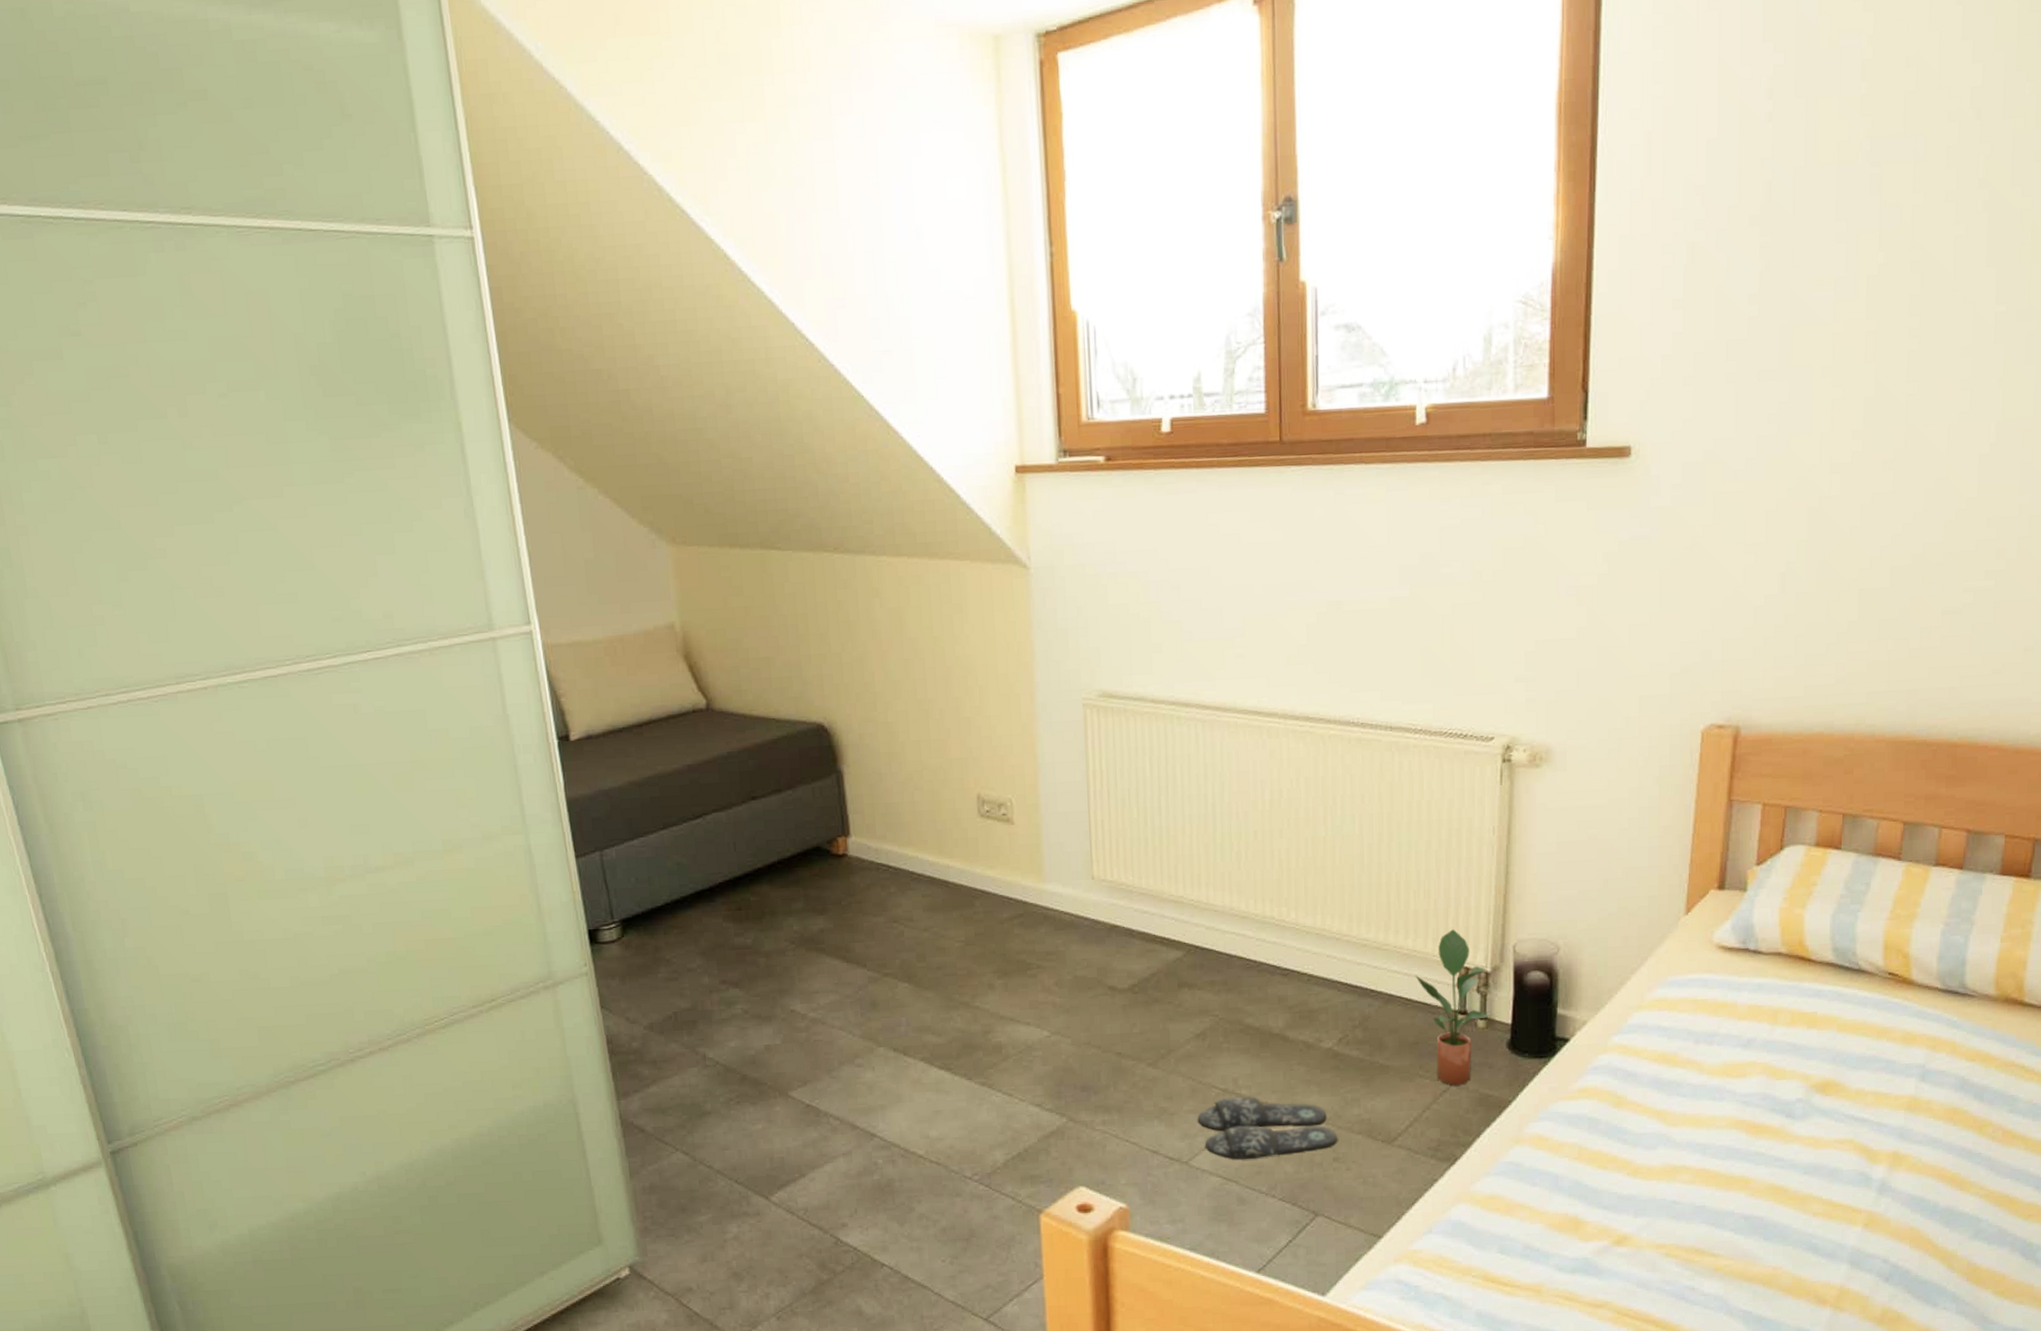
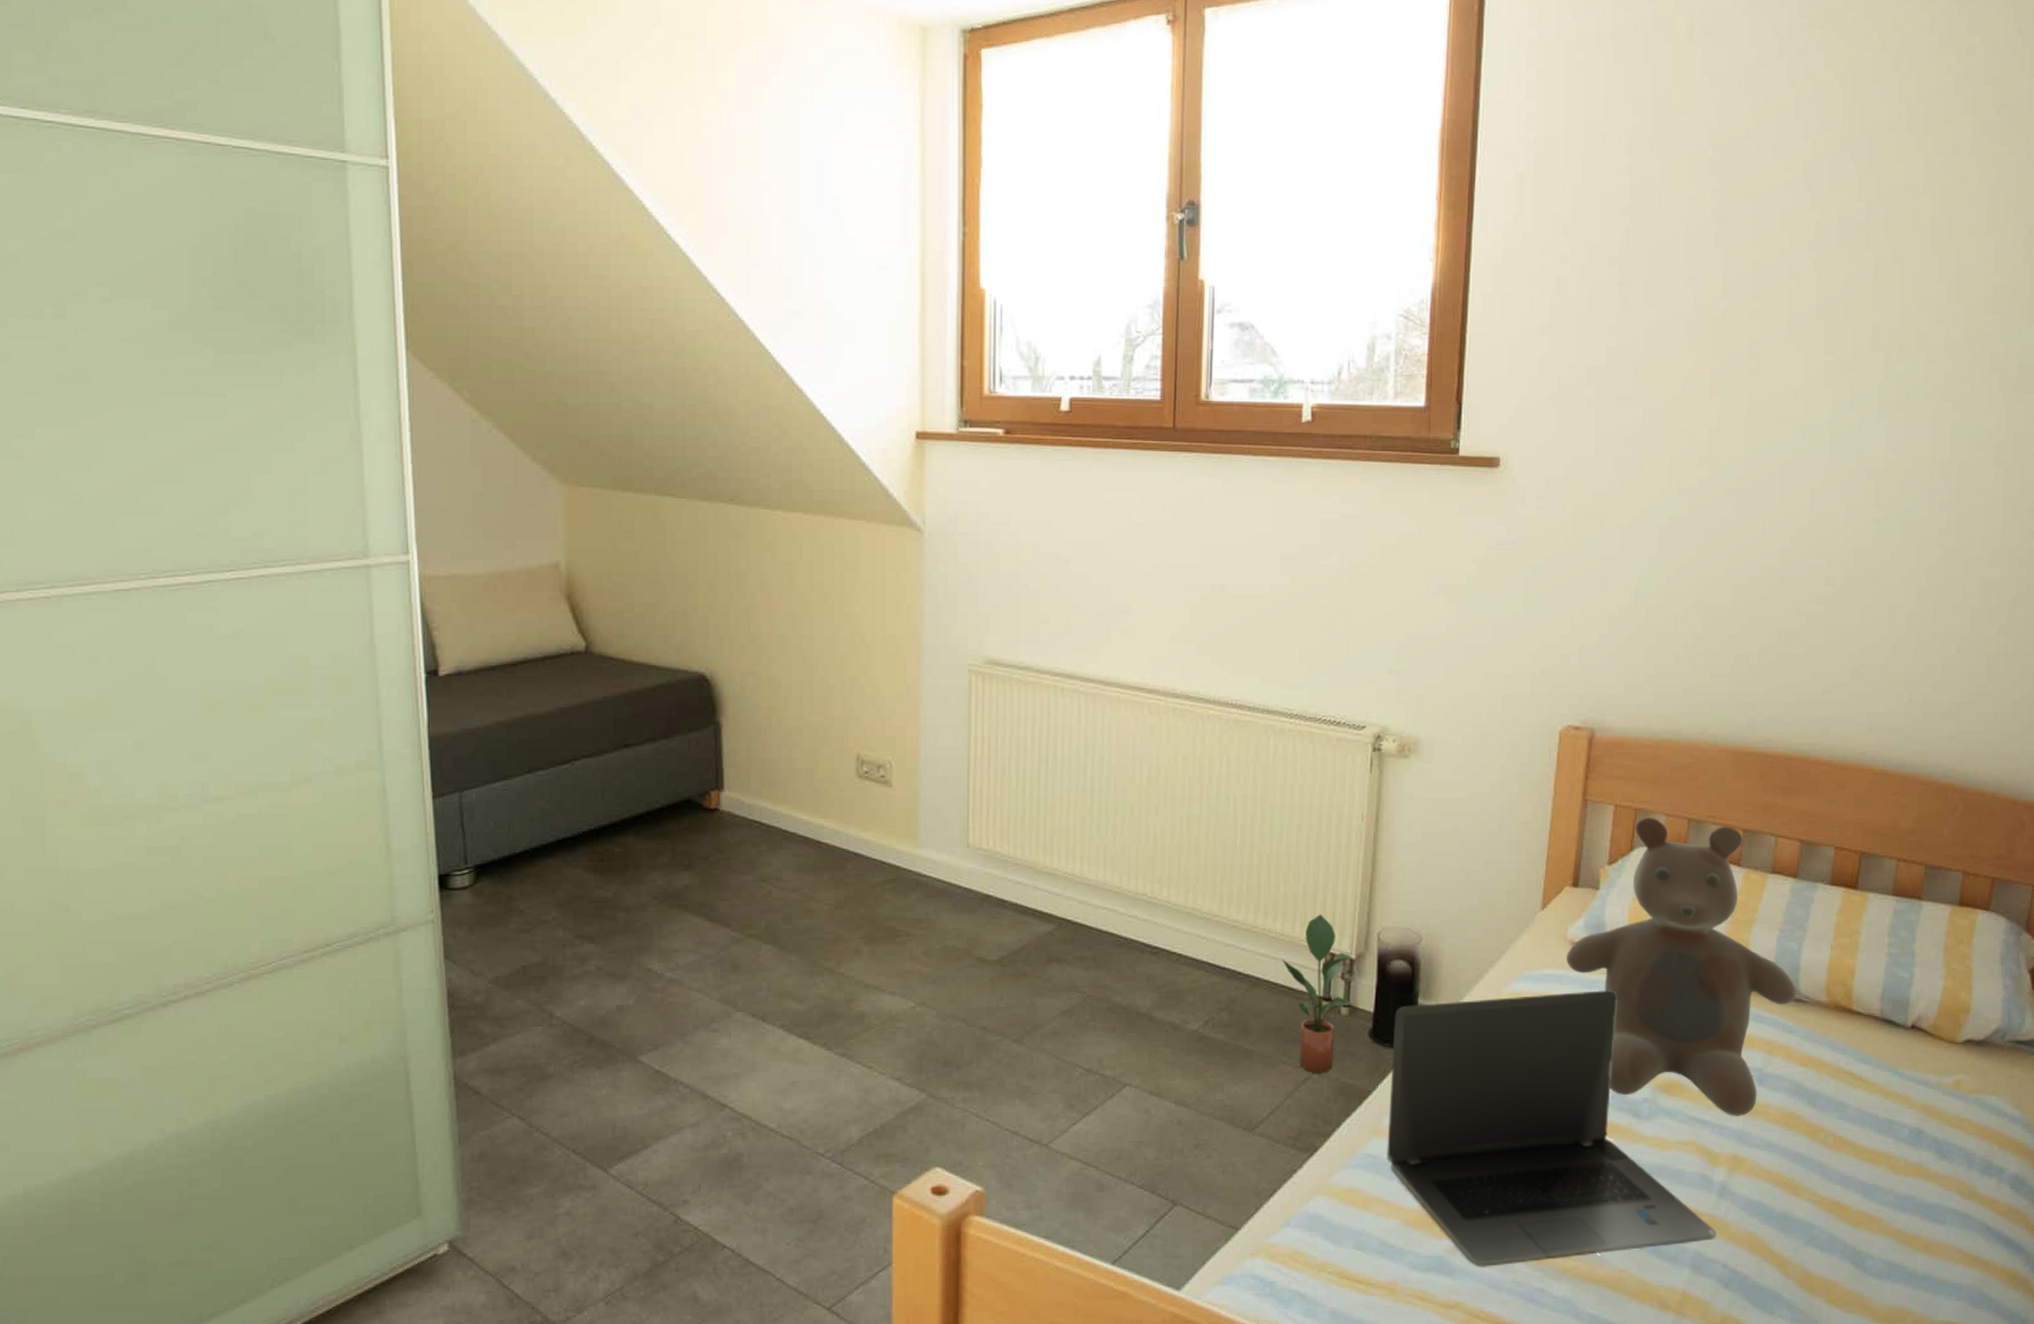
slippers: present [1197,1096,1338,1159] -> none [1060,1077,1200,1143]
laptop computer: none [1529,992,1876,1268] -> present [1387,990,1716,1267]
bear: none [1712,814,1963,1114] -> present [1565,817,1797,1116]

